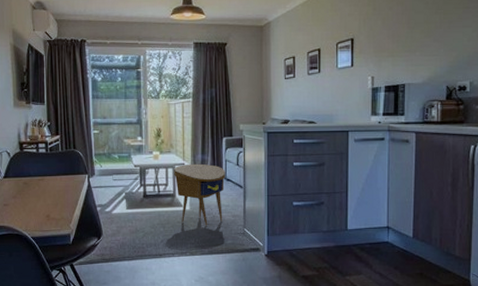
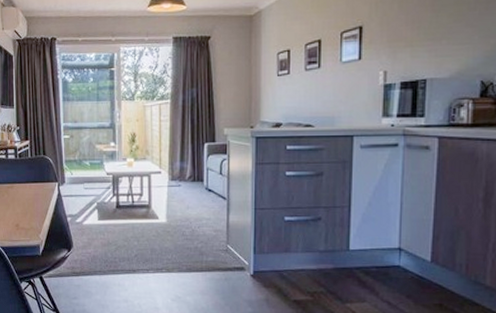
side table: present [174,163,226,226] -> none [150,172,207,241]

